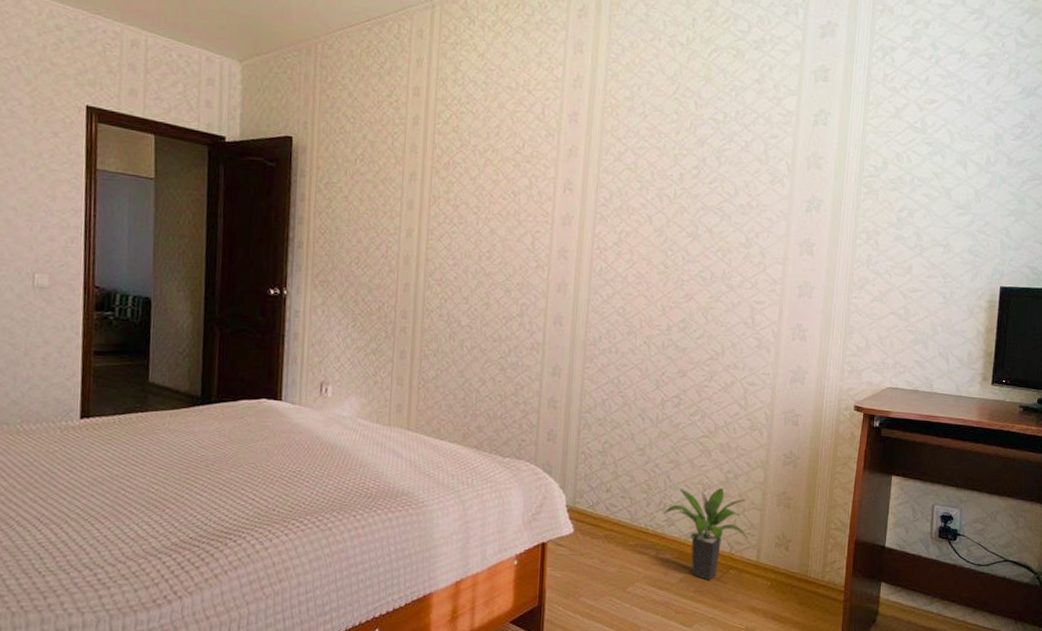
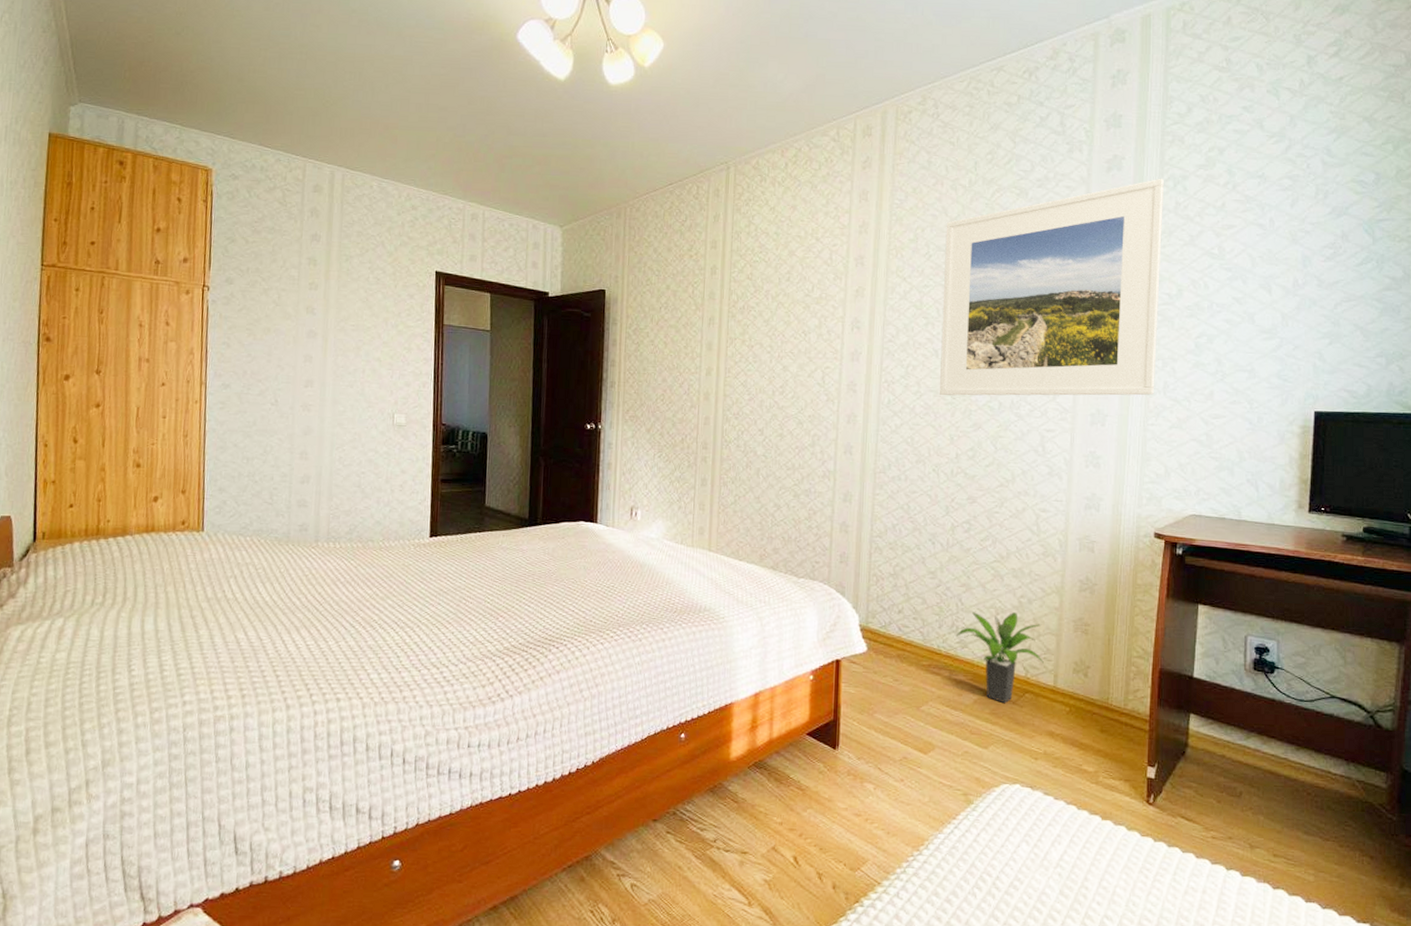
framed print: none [653,48,875,268] -> present [940,178,1165,396]

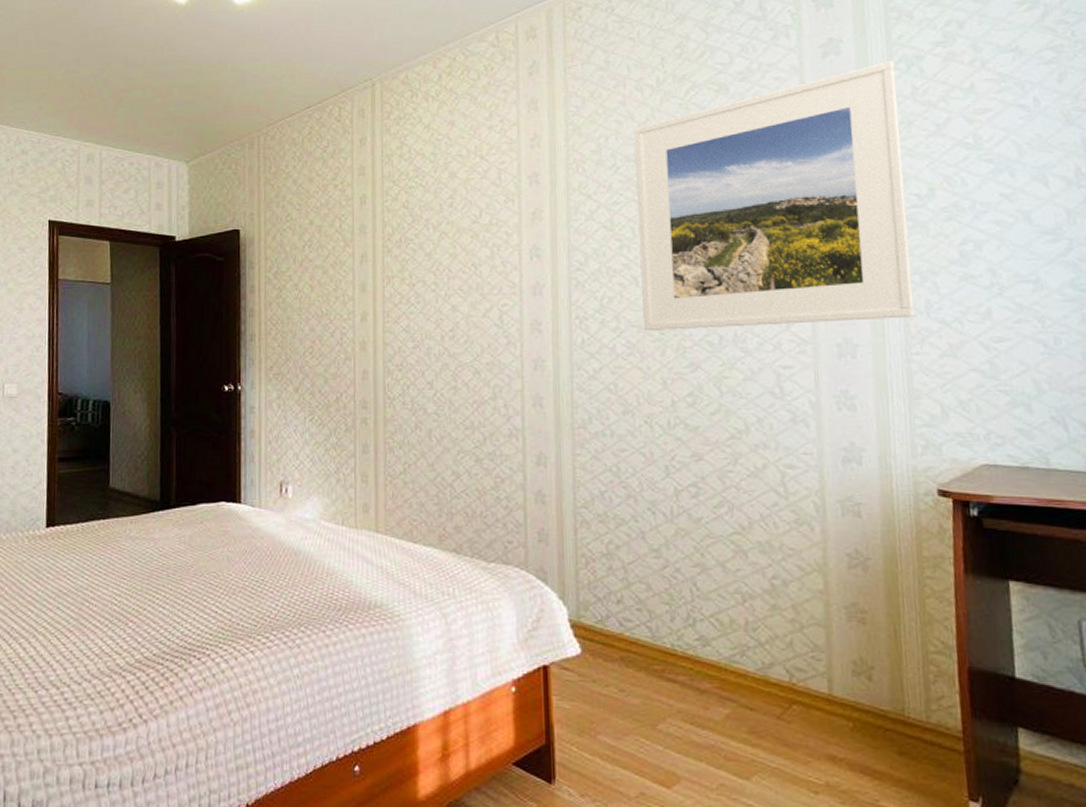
potted plant: present [957,612,1044,704] -> none [694,598,812,719]

